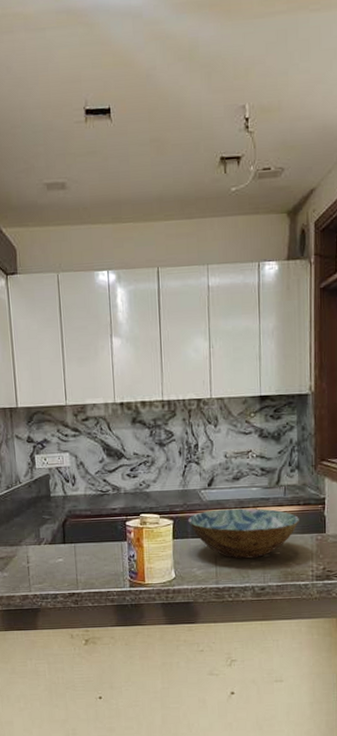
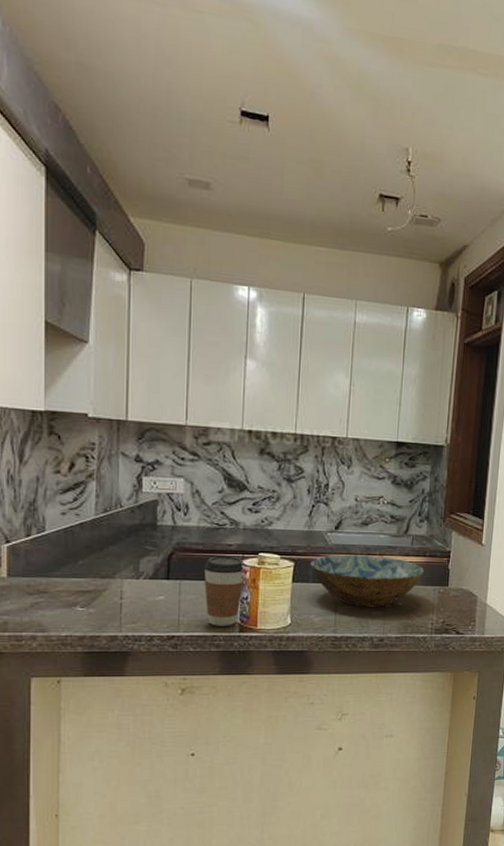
coffee cup: none [93,518,130,583] -> present [204,555,246,626]

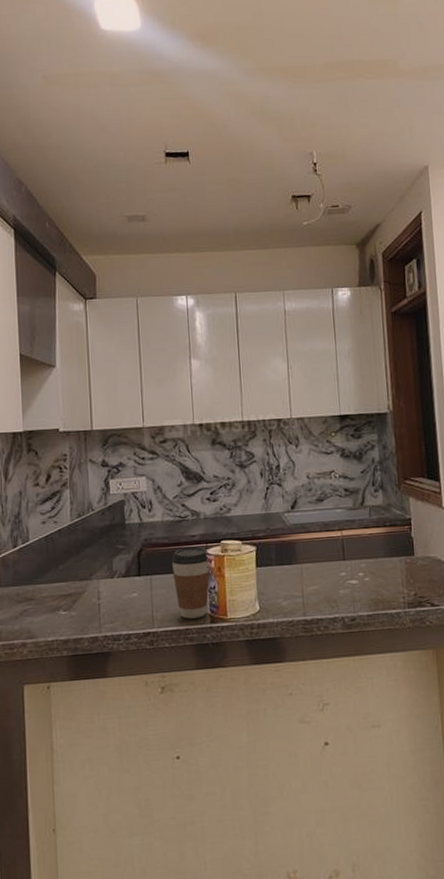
bowl: present [310,554,424,608] -> none [272,531,387,587]

